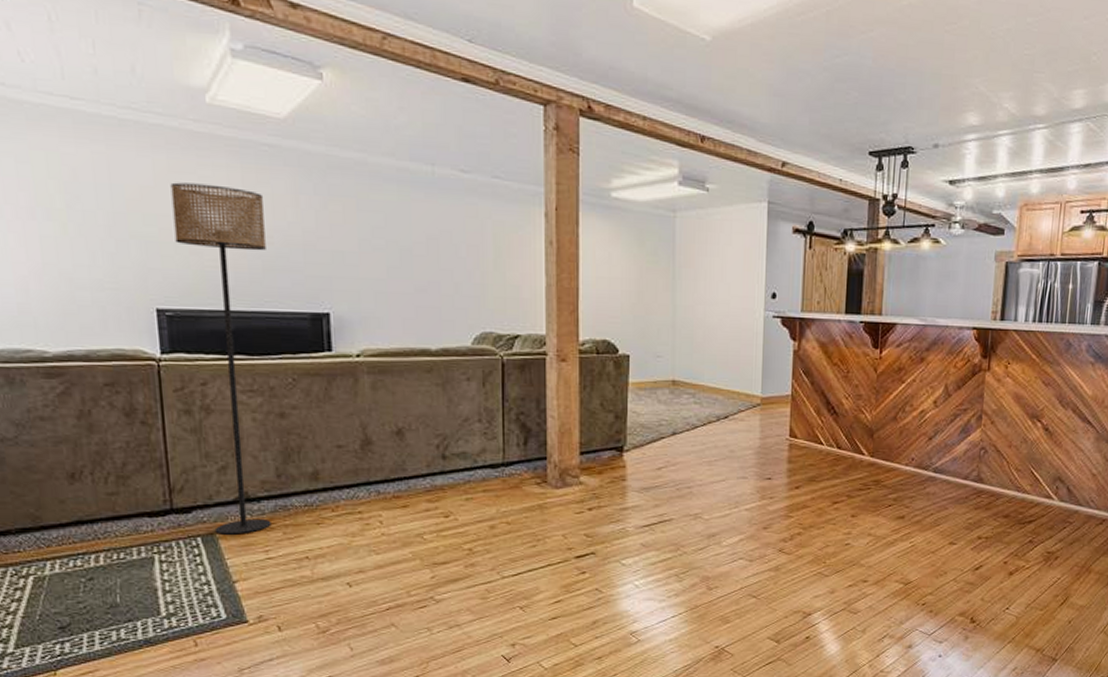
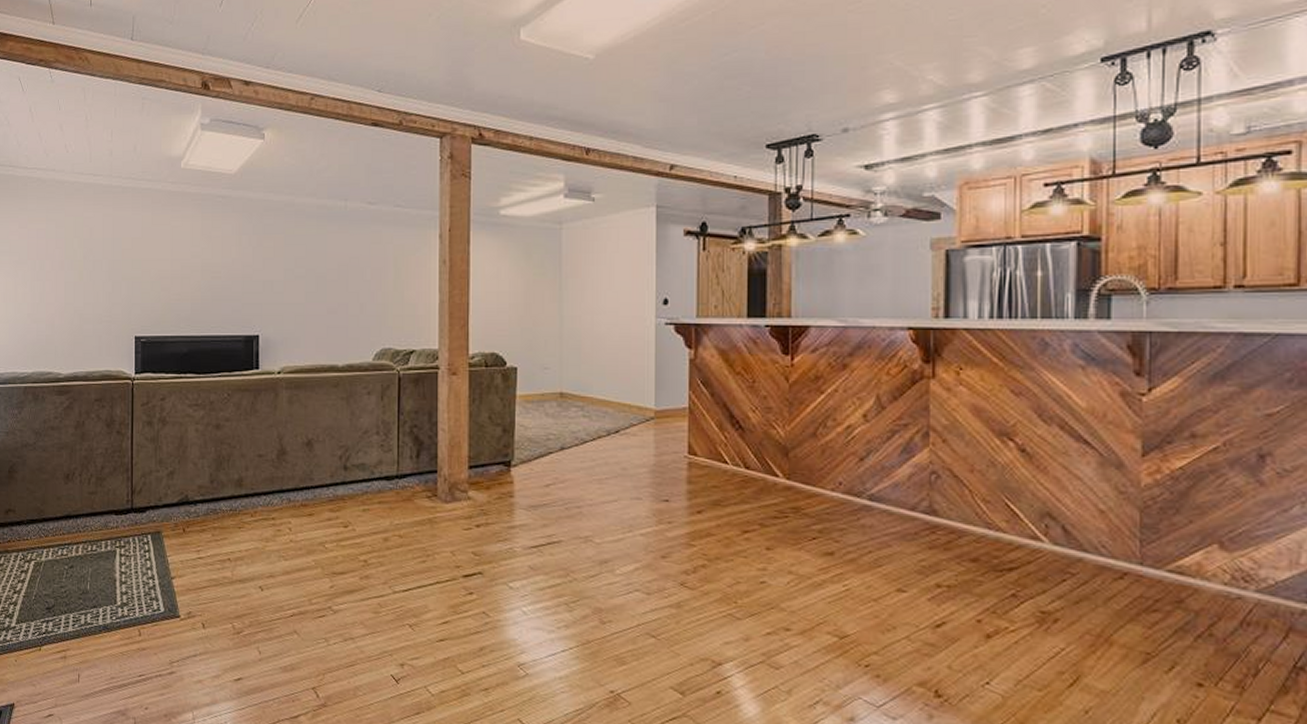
floor lamp: present [170,182,272,535] -> none [152,232,216,534]

